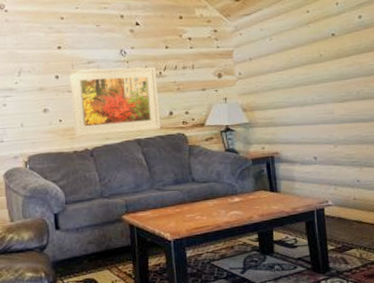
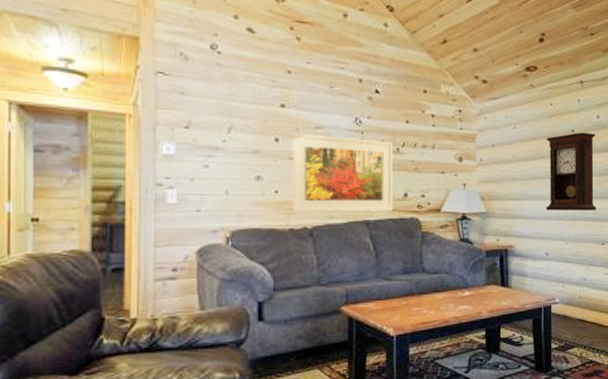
pendulum clock: none [305,34,367,116] -> present [546,132,597,210]

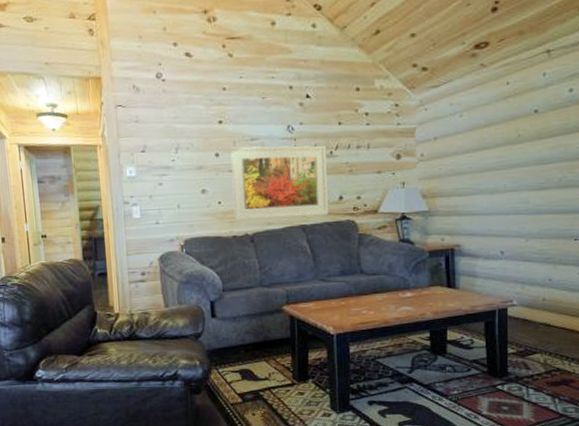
pendulum clock: present [546,132,597,210] -> none [501,111,568,205]

